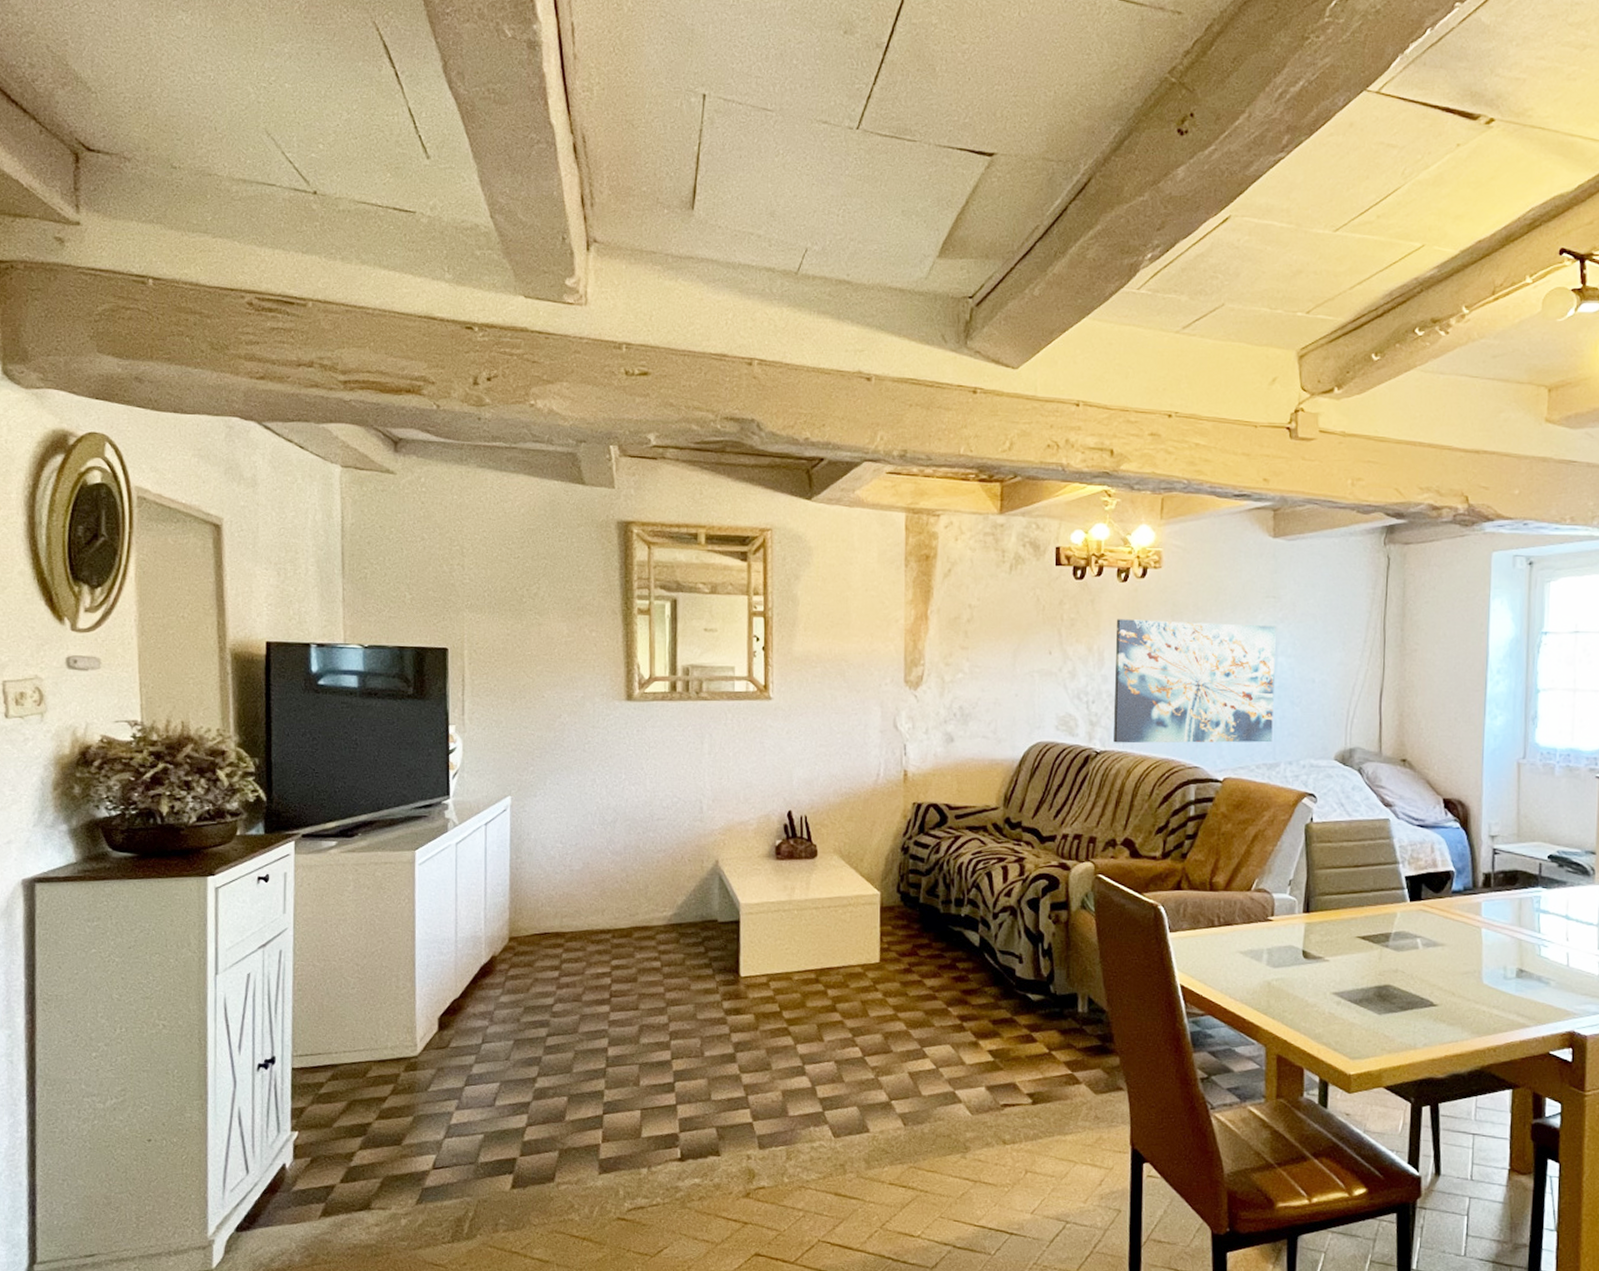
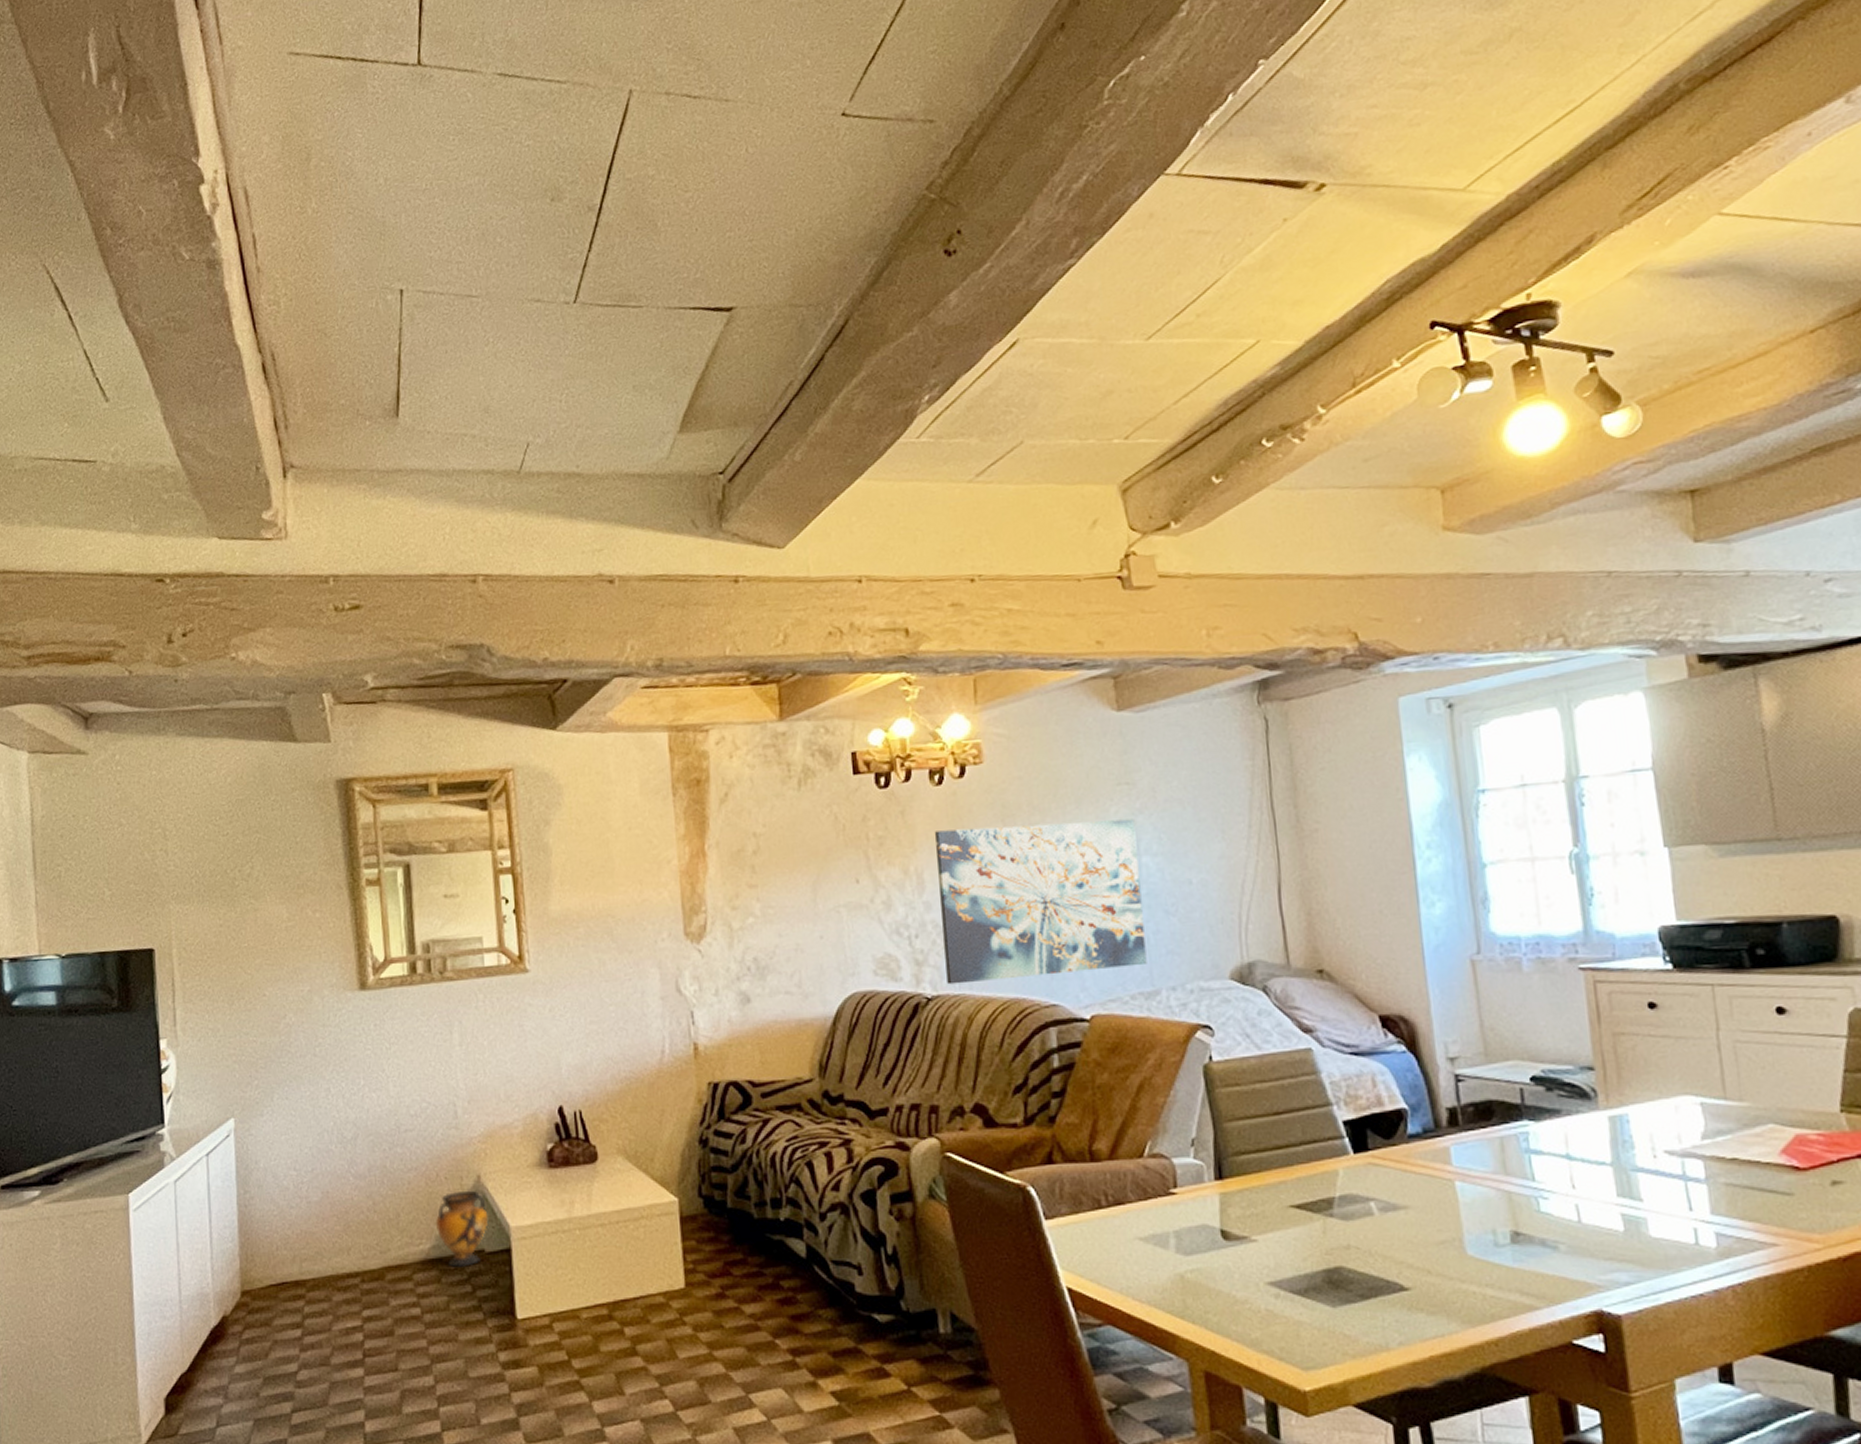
vase: none [678,871,723,932] -> present [436,1190,489,1267]

